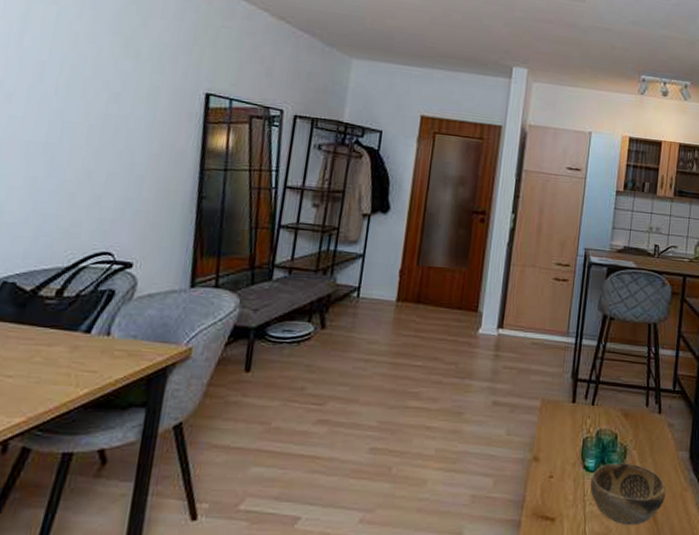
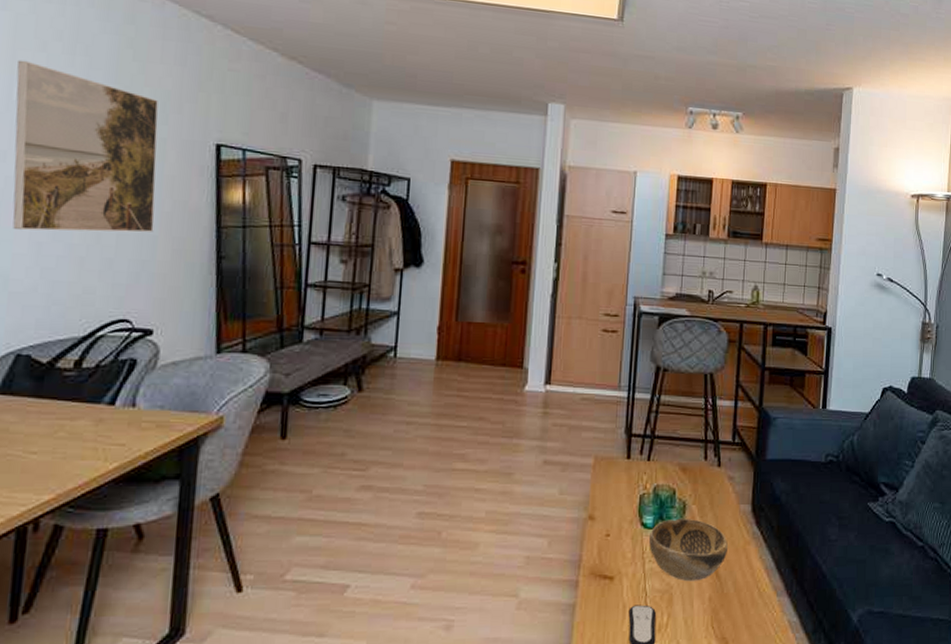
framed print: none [11,11,156,172] -> present [13,60,159,233]

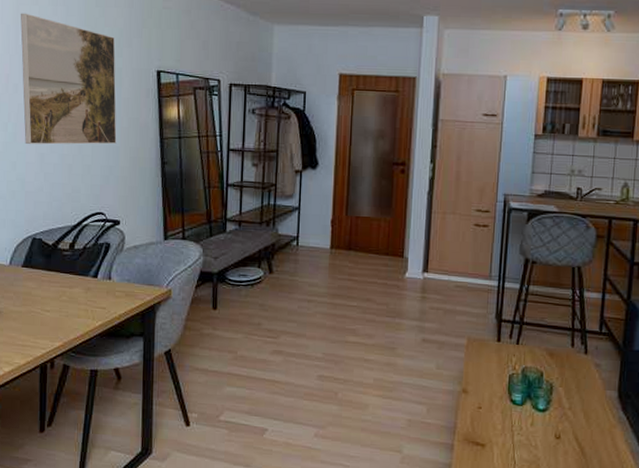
decorative bowl: present [649,518,728,582] -> none [518,398,593,456]

